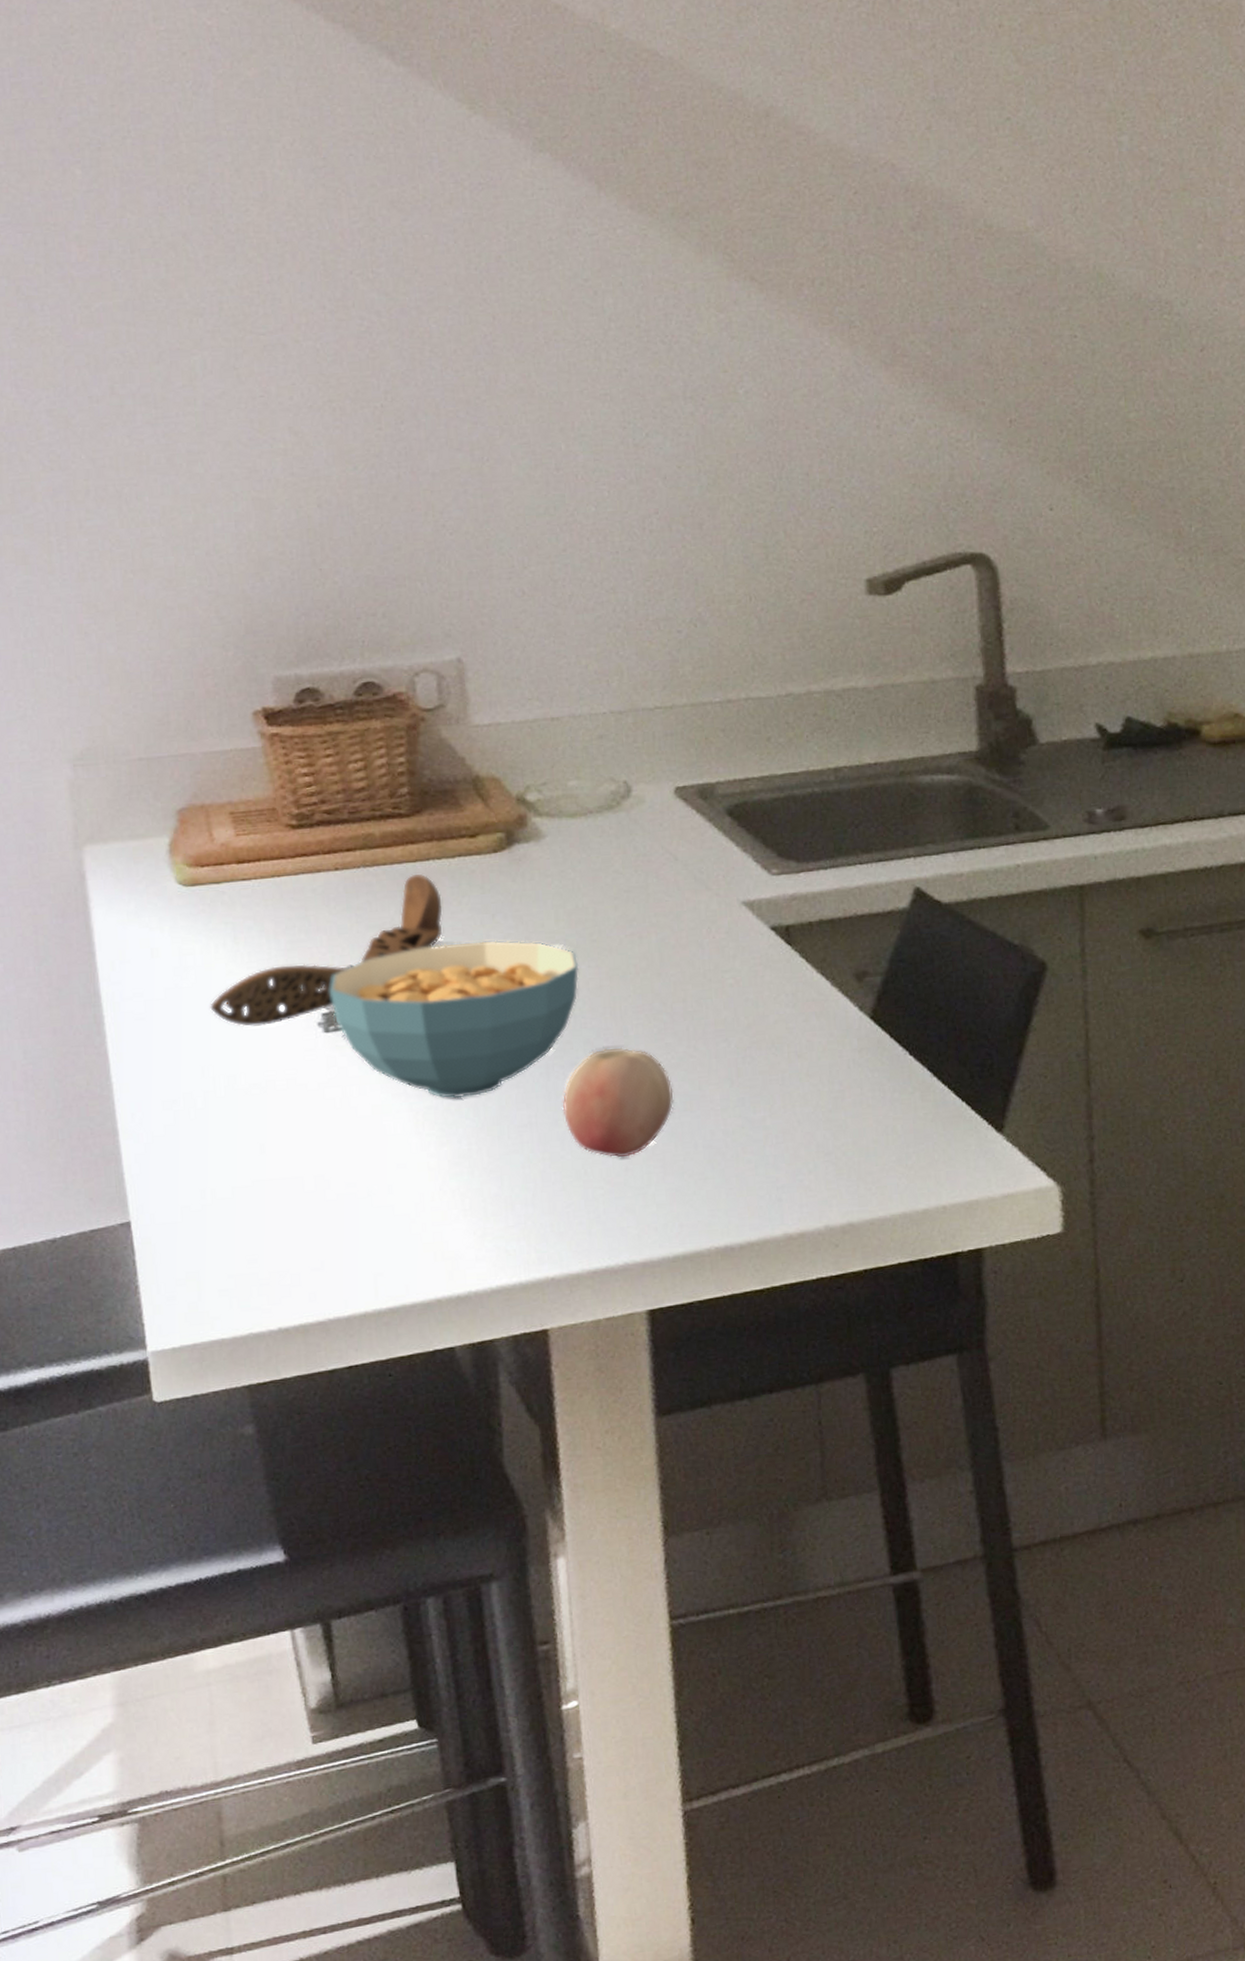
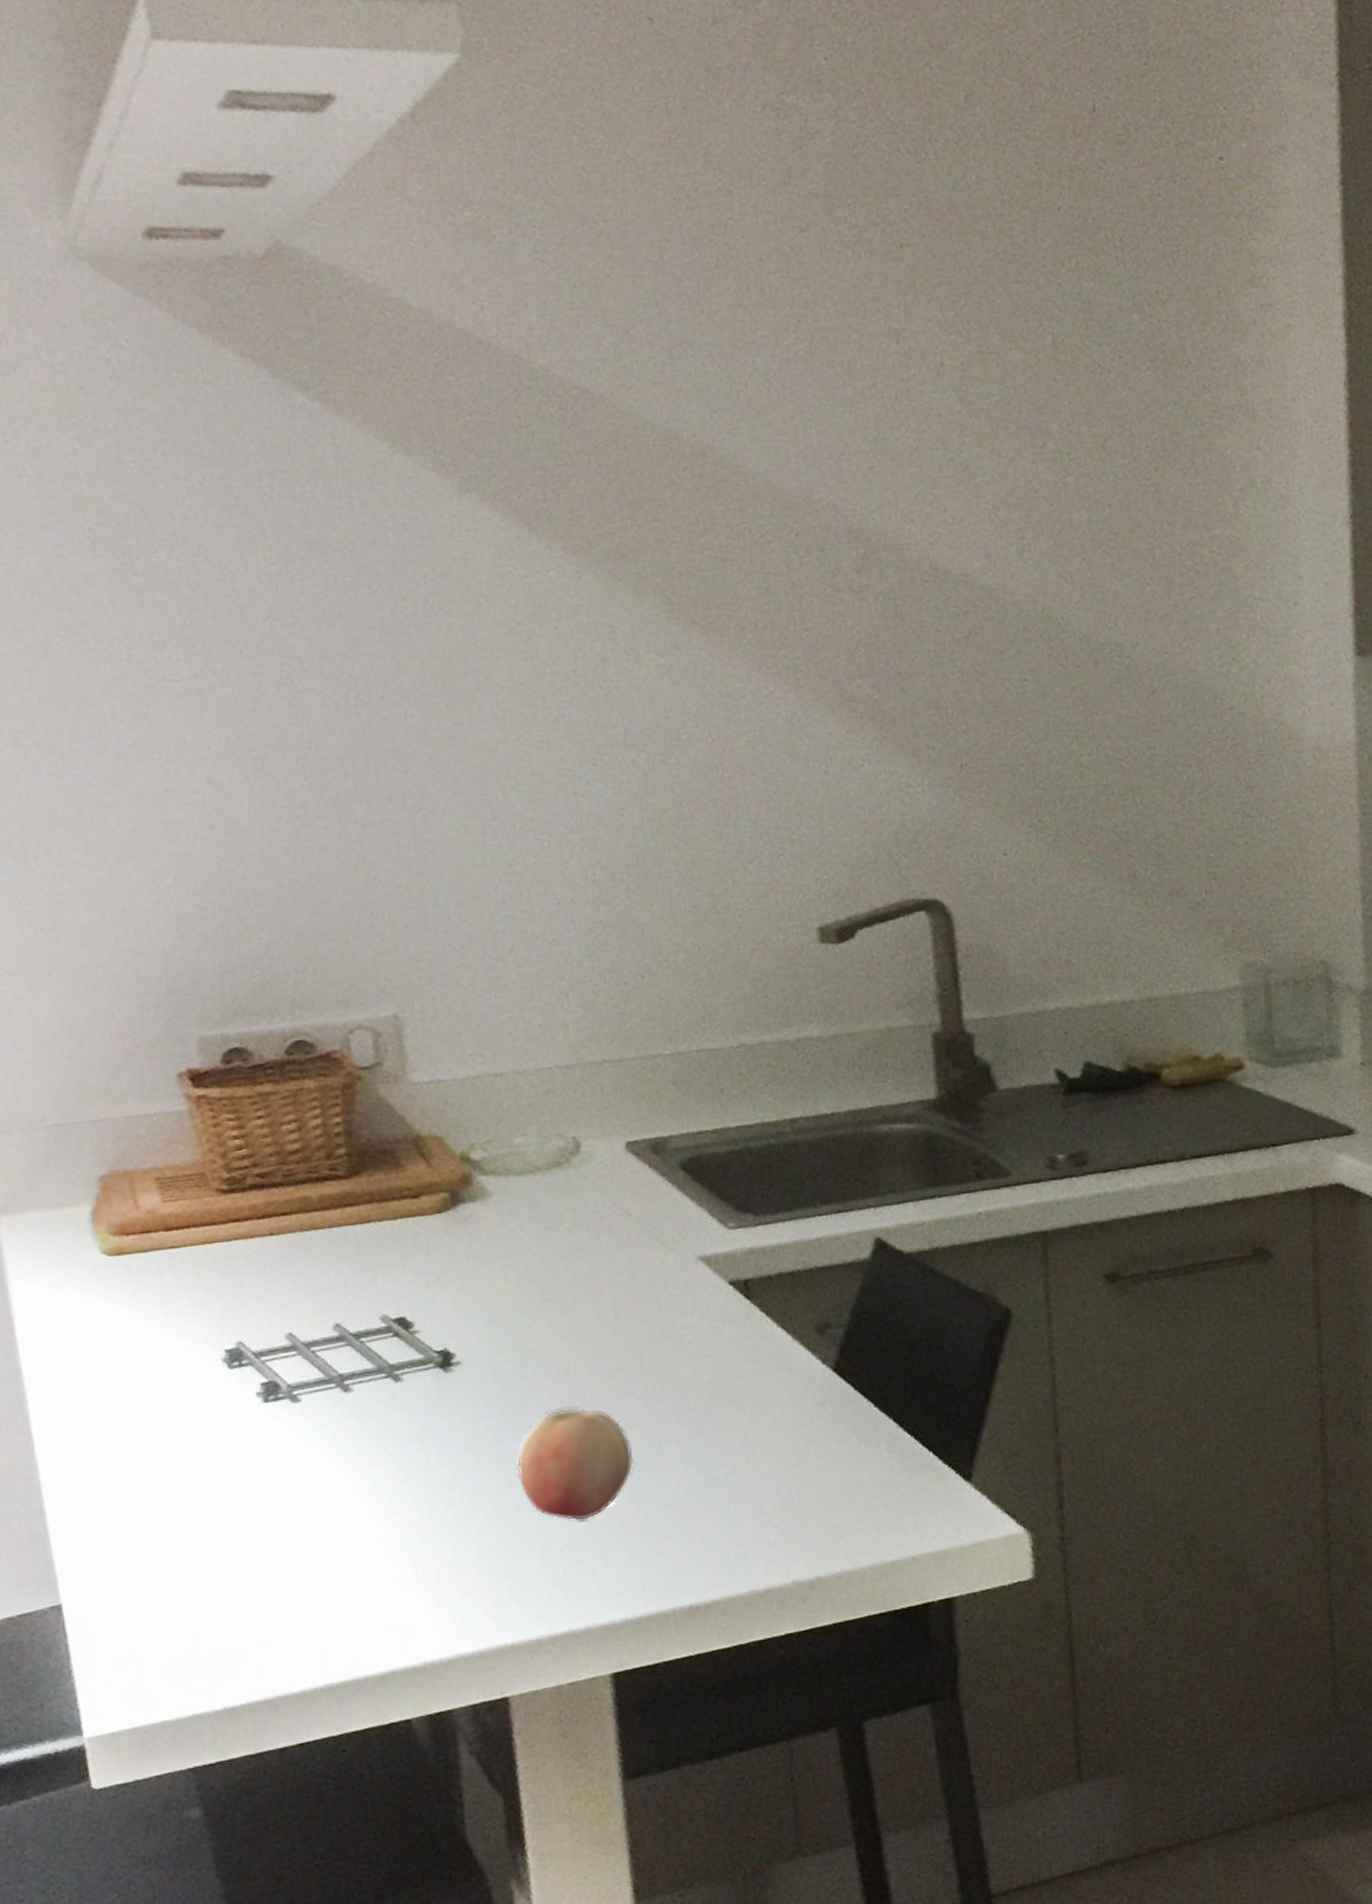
wooden spoon: present [210,874,443,1027] -> none [140,1237,387,1400]
cereal bowl: present [329,940,579,1099] -> none [267,1303,531,1466]

